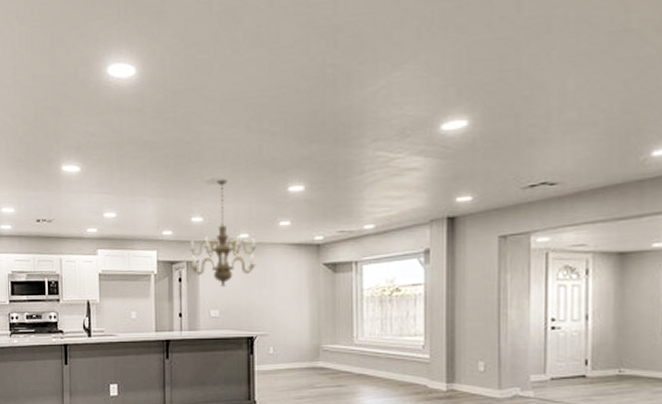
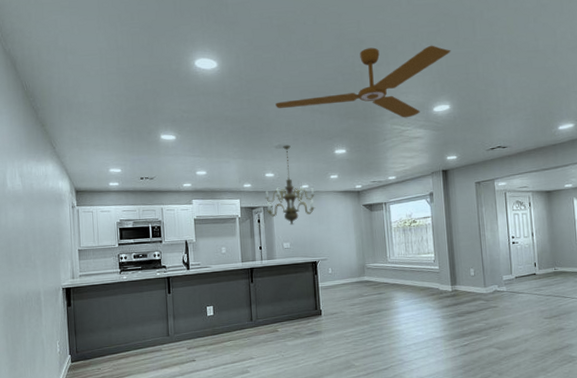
ceiling fan: none [210,29,478,141] -> present [275,45,451,118]

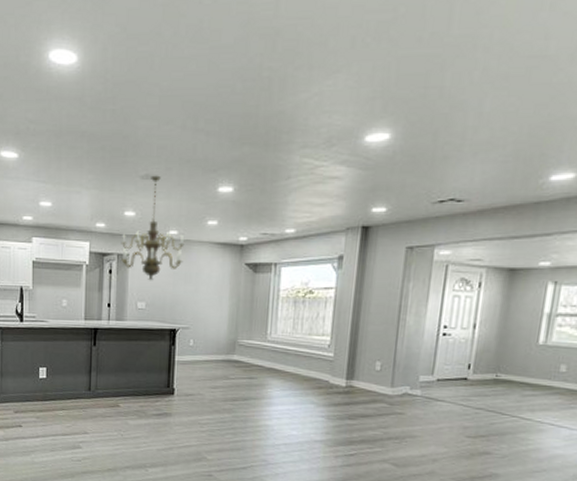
ceiling fan: present [275,45,451,118] -> none [147,41,408,149]

